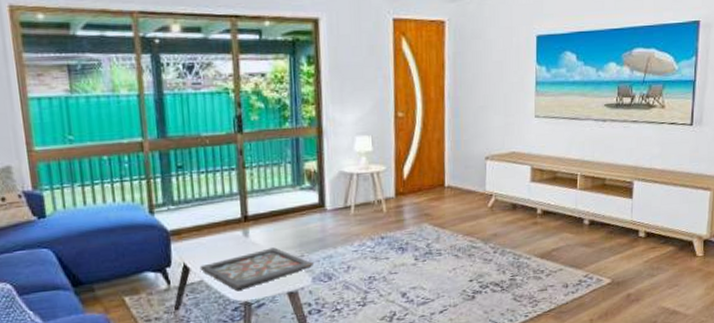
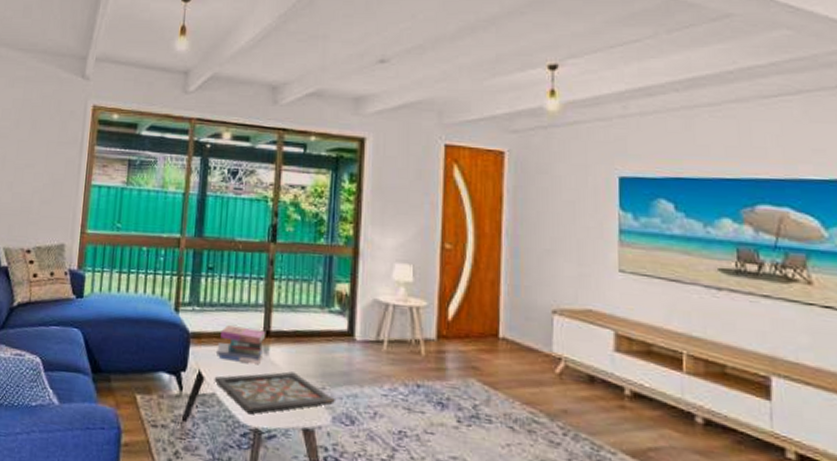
books: none [198,216,244,250] -> present [217,325,266,365]

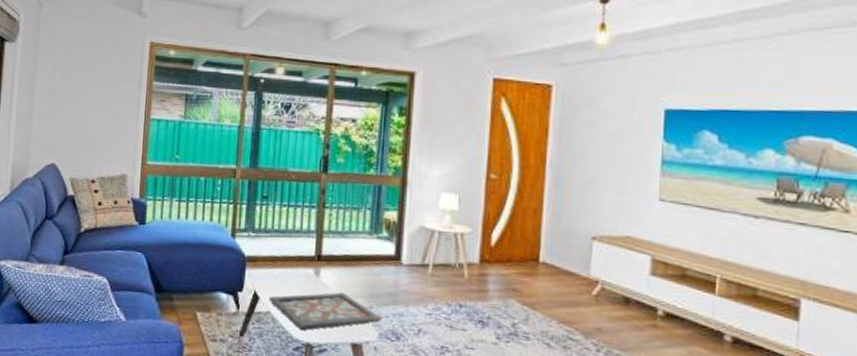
books: present [217,325,266,365] -> none [271,250,318,286]

